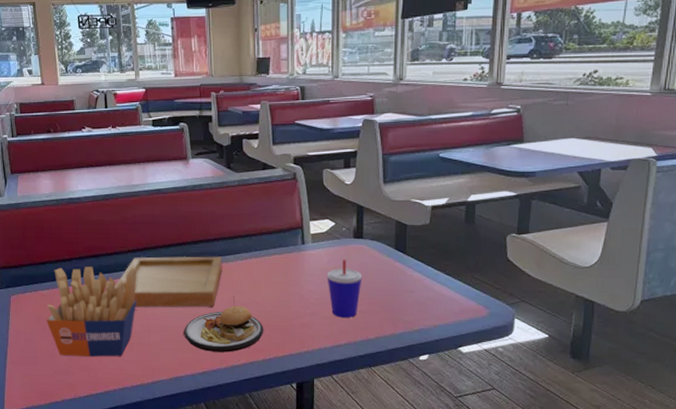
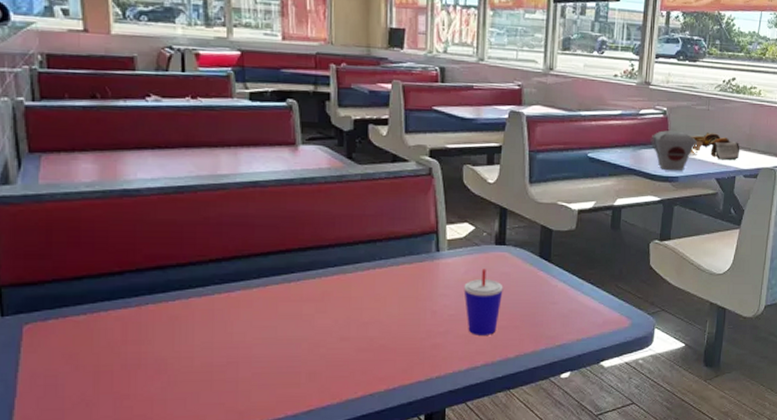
french fries: present [46,266,137,357] -> none [81,280,221,404]
tray: present [115,256,223,308] -> none [188,266,339,334]
burger: present [184,296,264,353] -> none [284,315,388,385]
takeout container: none [504,127,556,166] -> present [650,130,698,170]
food tray: none [547,127,606,154] -> present [690,133,740,161]

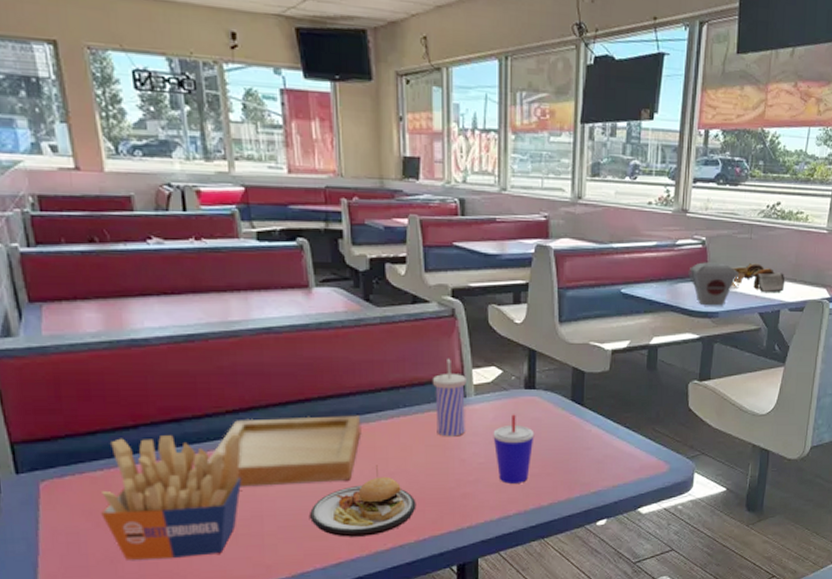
french fries: none [81,280,221,404] -> present [101,432,242,560]
tray: none [188,266,339,334] -> present [208,415,362,487]
burger: none [284,315,388,385] -> present [310,465,416,537]
beverage cup: none [407,214,440,289] -> present [432,358,466,437]

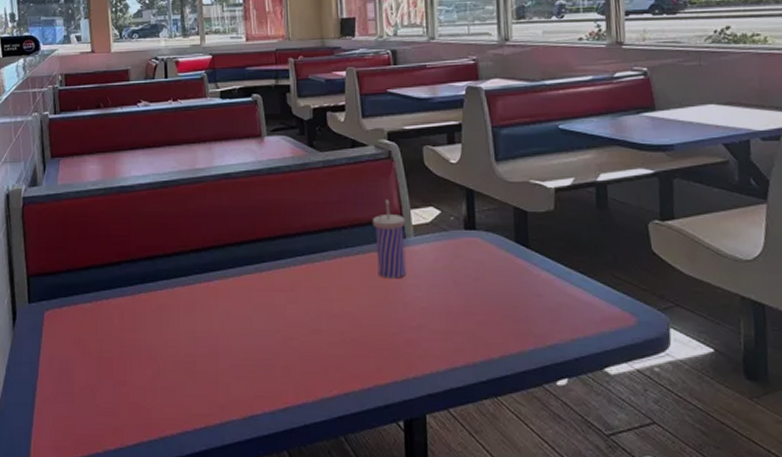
french fries: present [101,432,242,560] -> none [88,270,202,390]
tray: present [208,415,362,487] -> none [174,255,307,323]
burger: present [310,465,416,537] -> none [260,306,360,381]
beverage cup: present [493,414,535,484] -> none [434,256,479,331]
takeout container: present [688,262,739,305] -> none [632,92,694,137]
food tray: present [731,263,785,293] -> none [681,91,751,122]

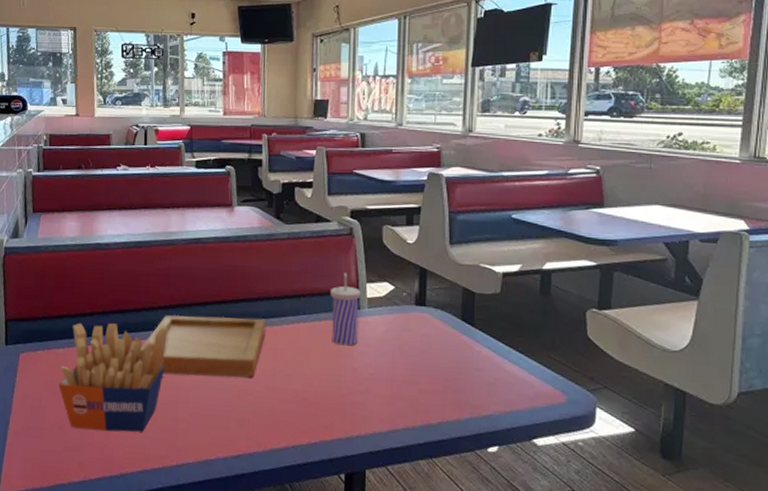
french fries: none [88,270,202,390] -> present [58,323,168,432]
tray: none [174,255,307,323] -> present [141,314,266,378]

